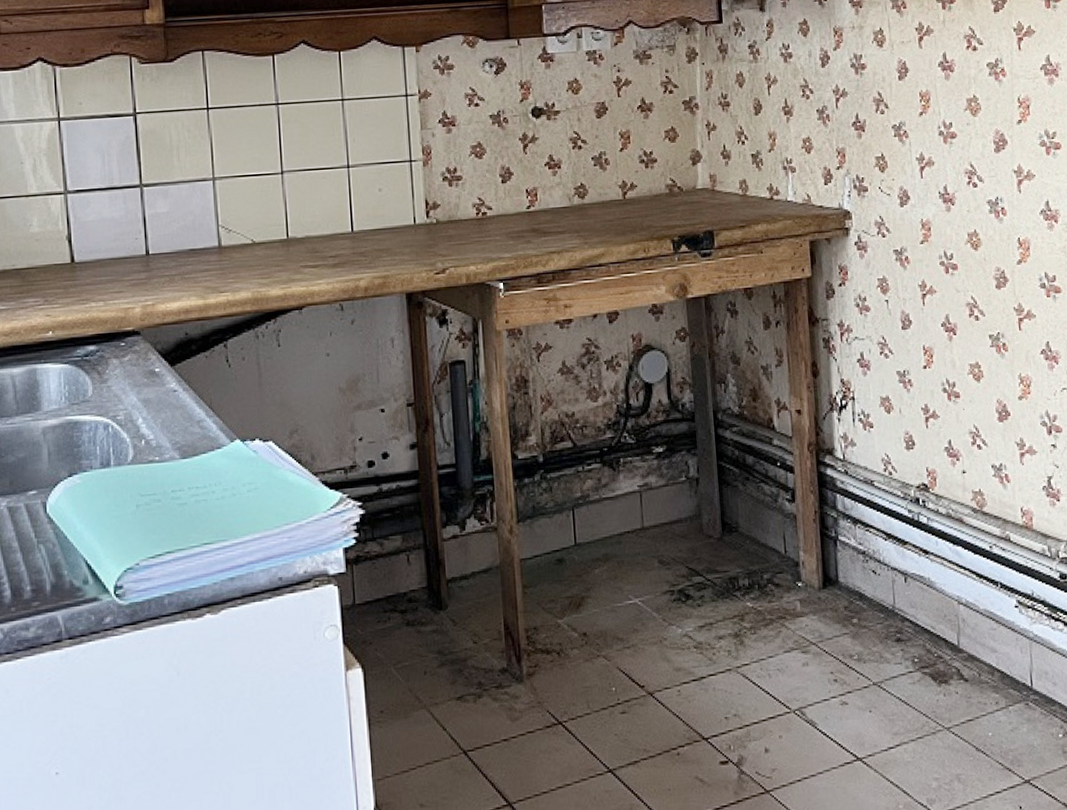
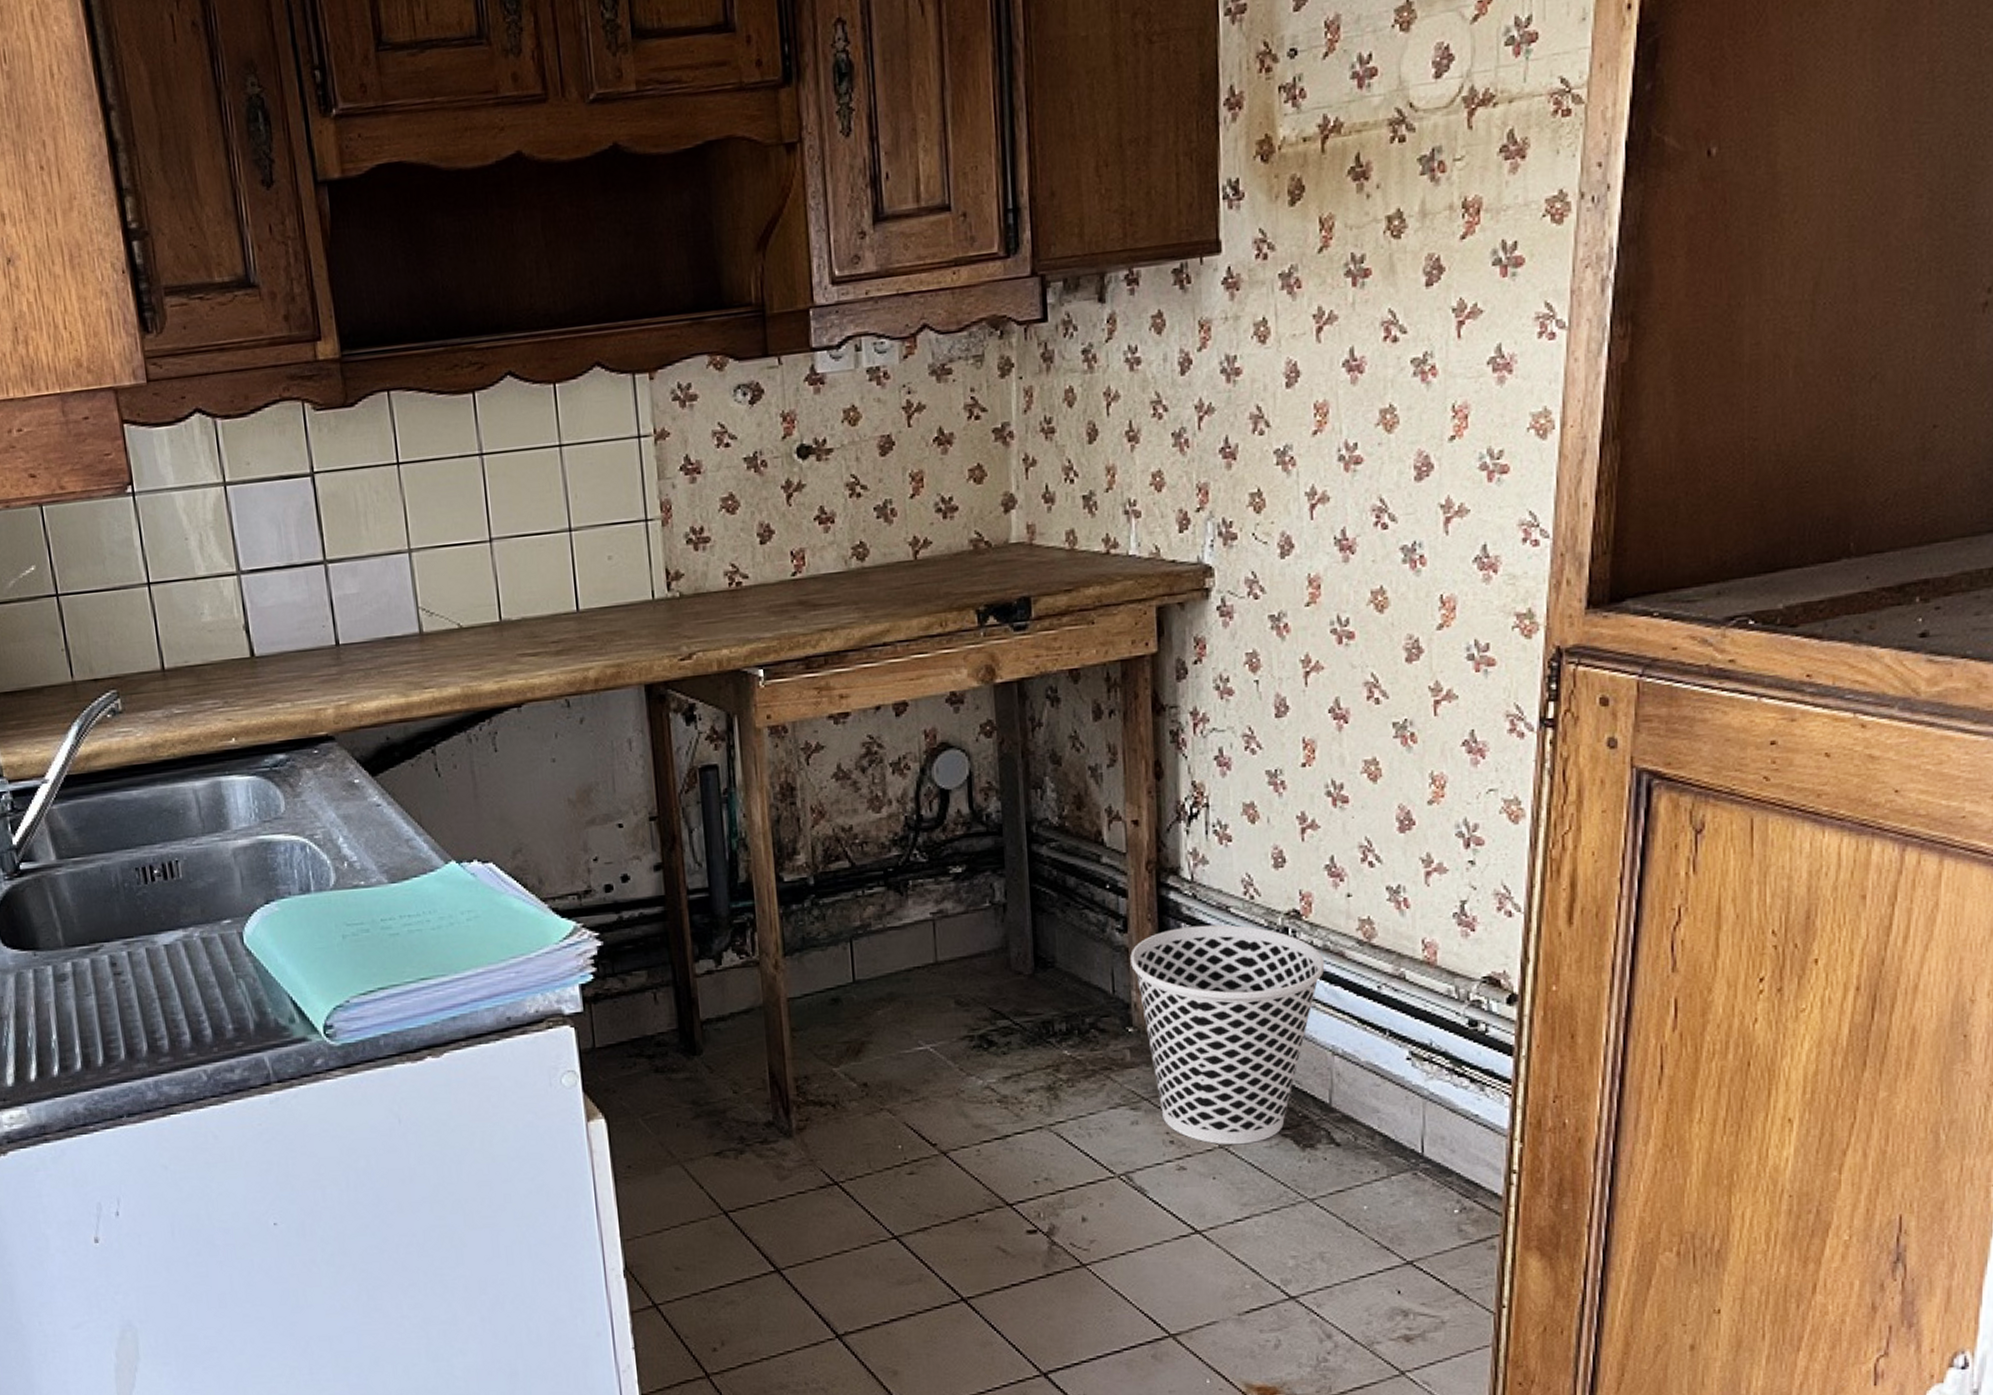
wastebasket: none [798,496,949,682] -> present [1130,924,1325,1145]

